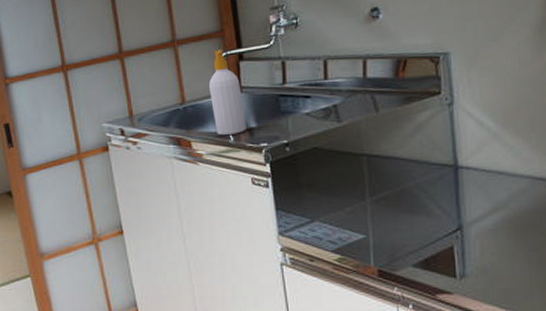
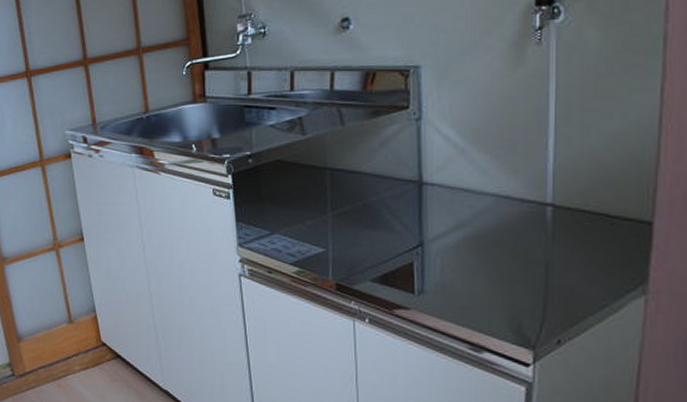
soap bottle: present [208,50,246,136] -> none [172,59,209,146]

